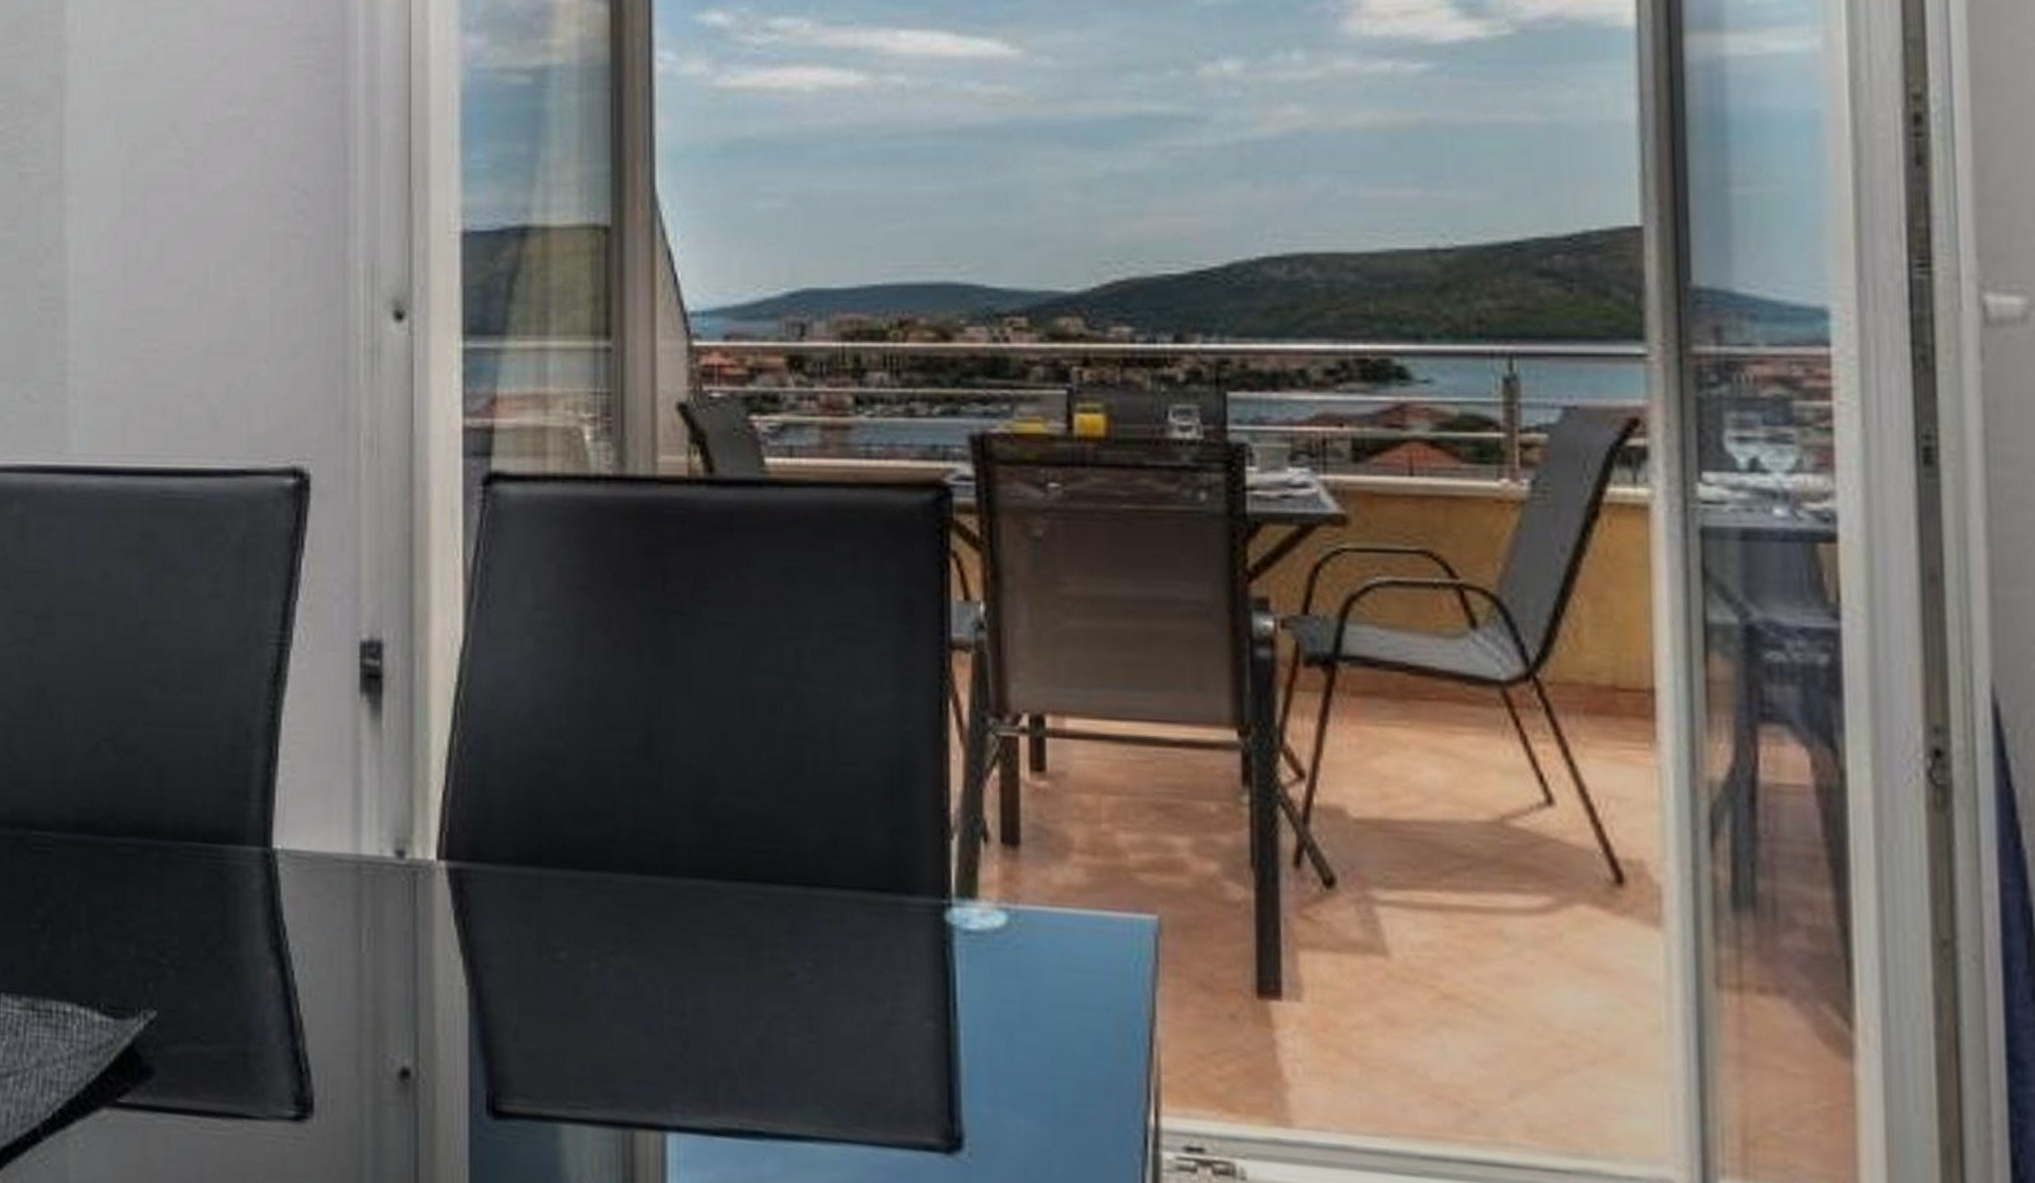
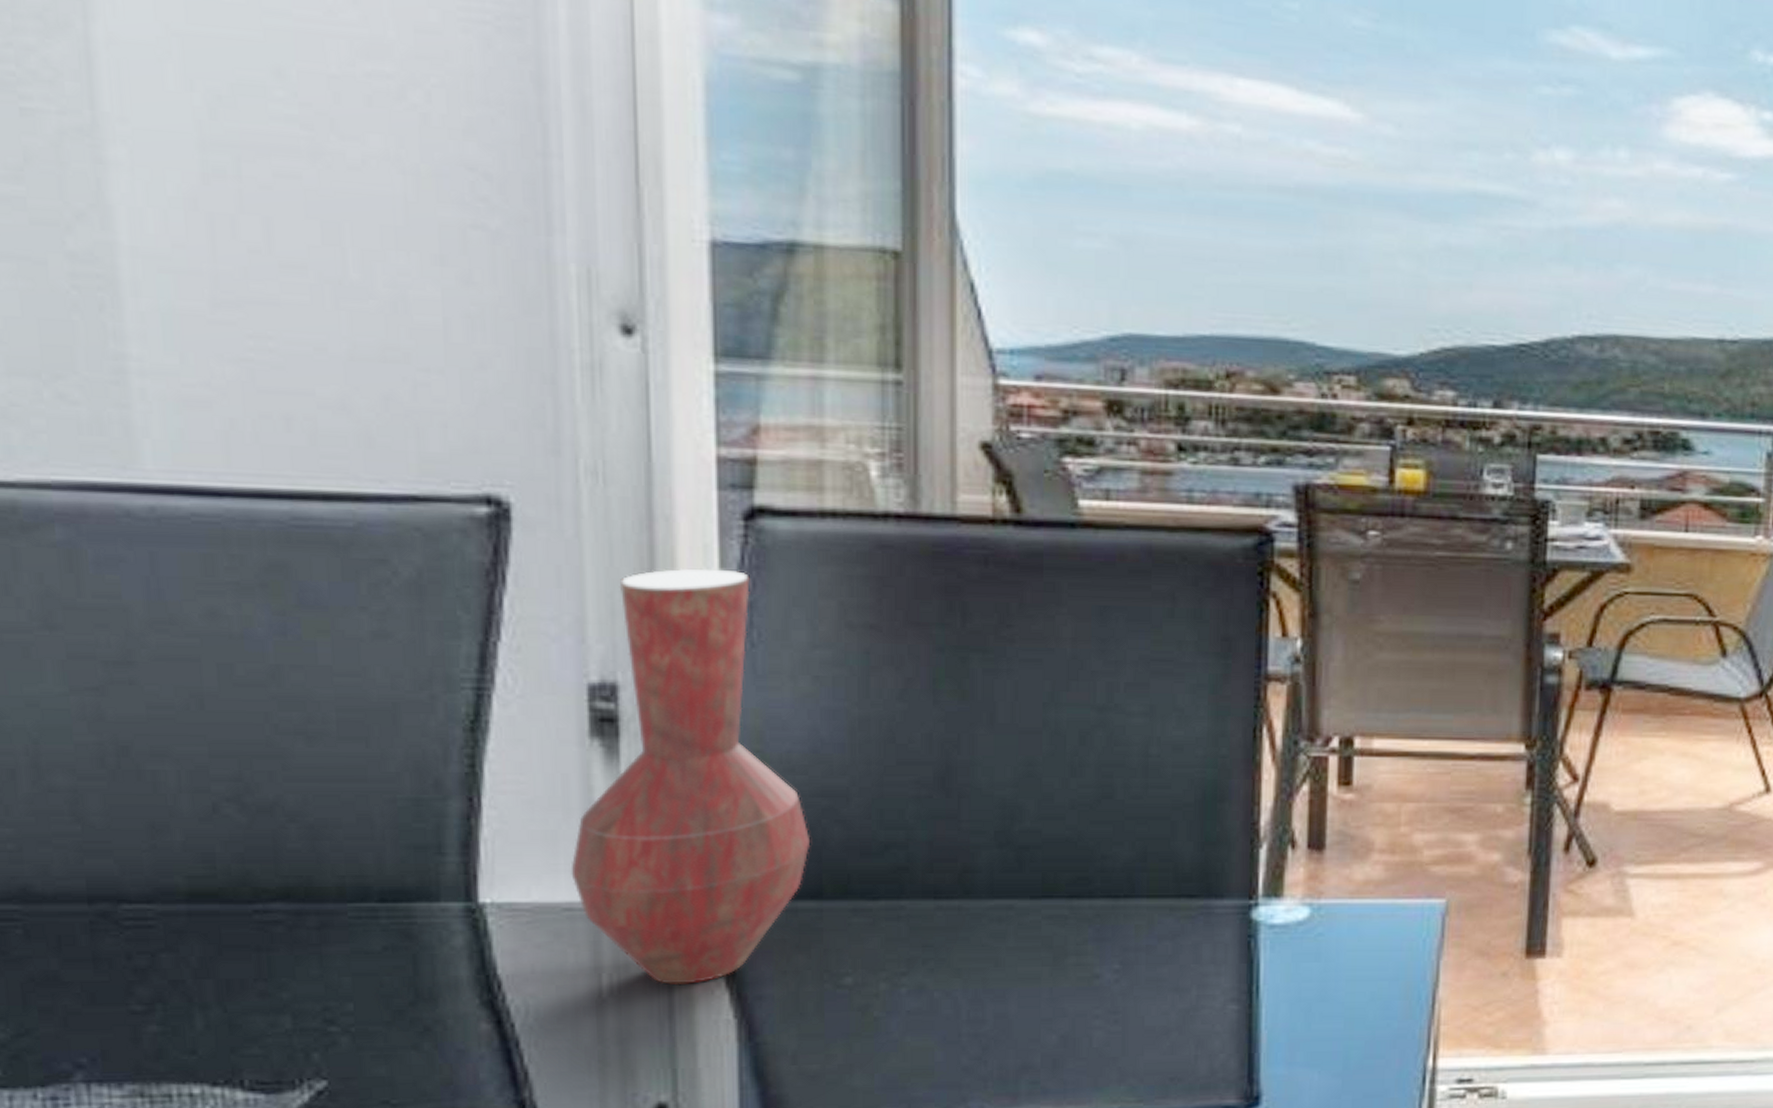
vase: none [341,531,531,945] -> present [570,568,809,984]

